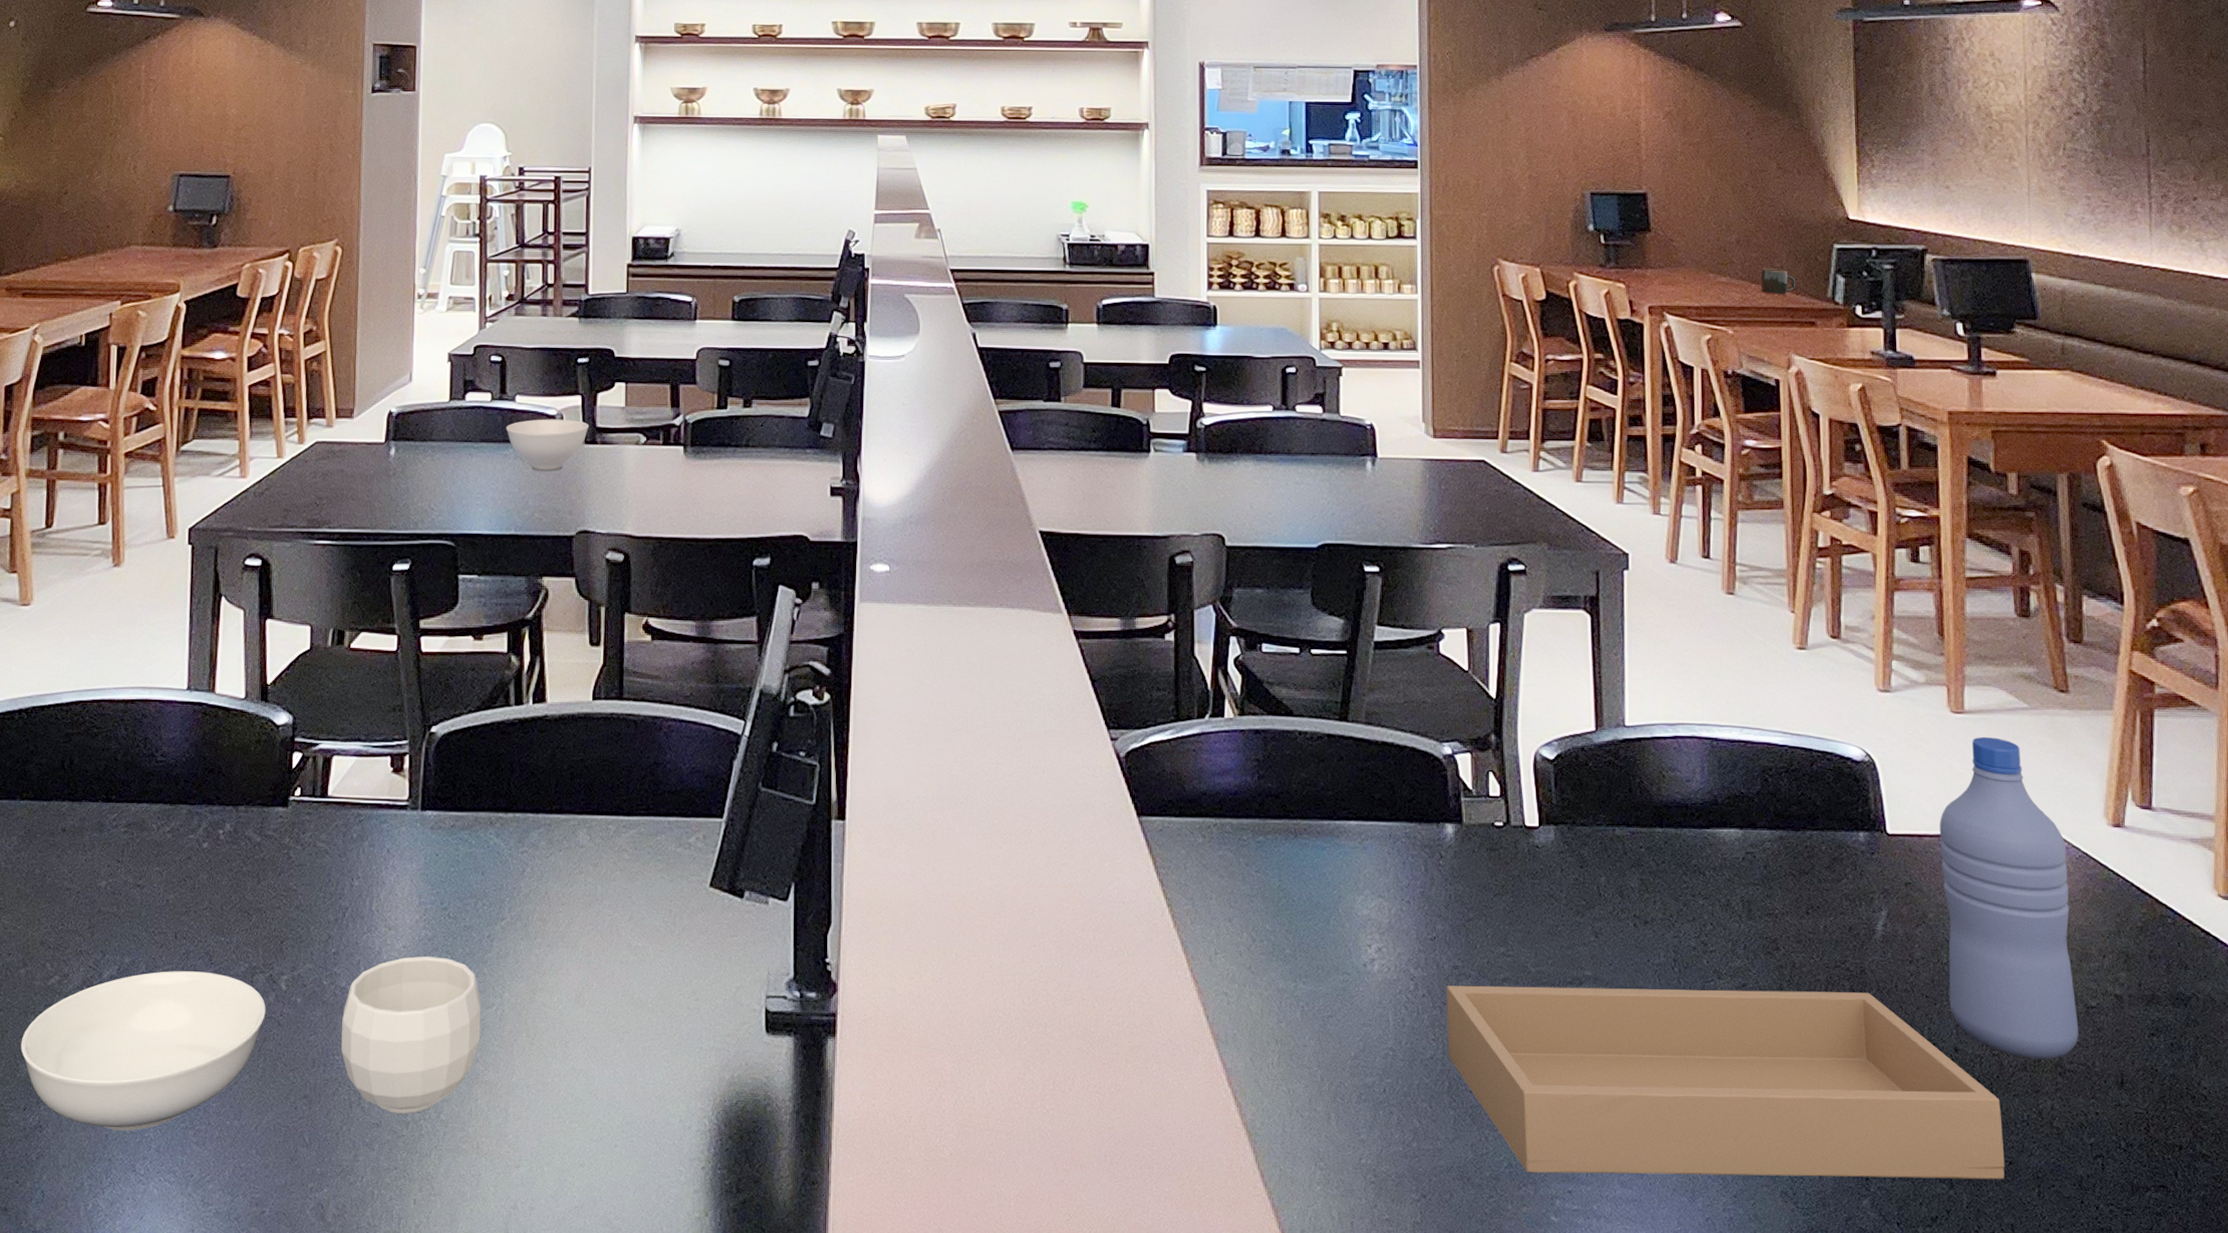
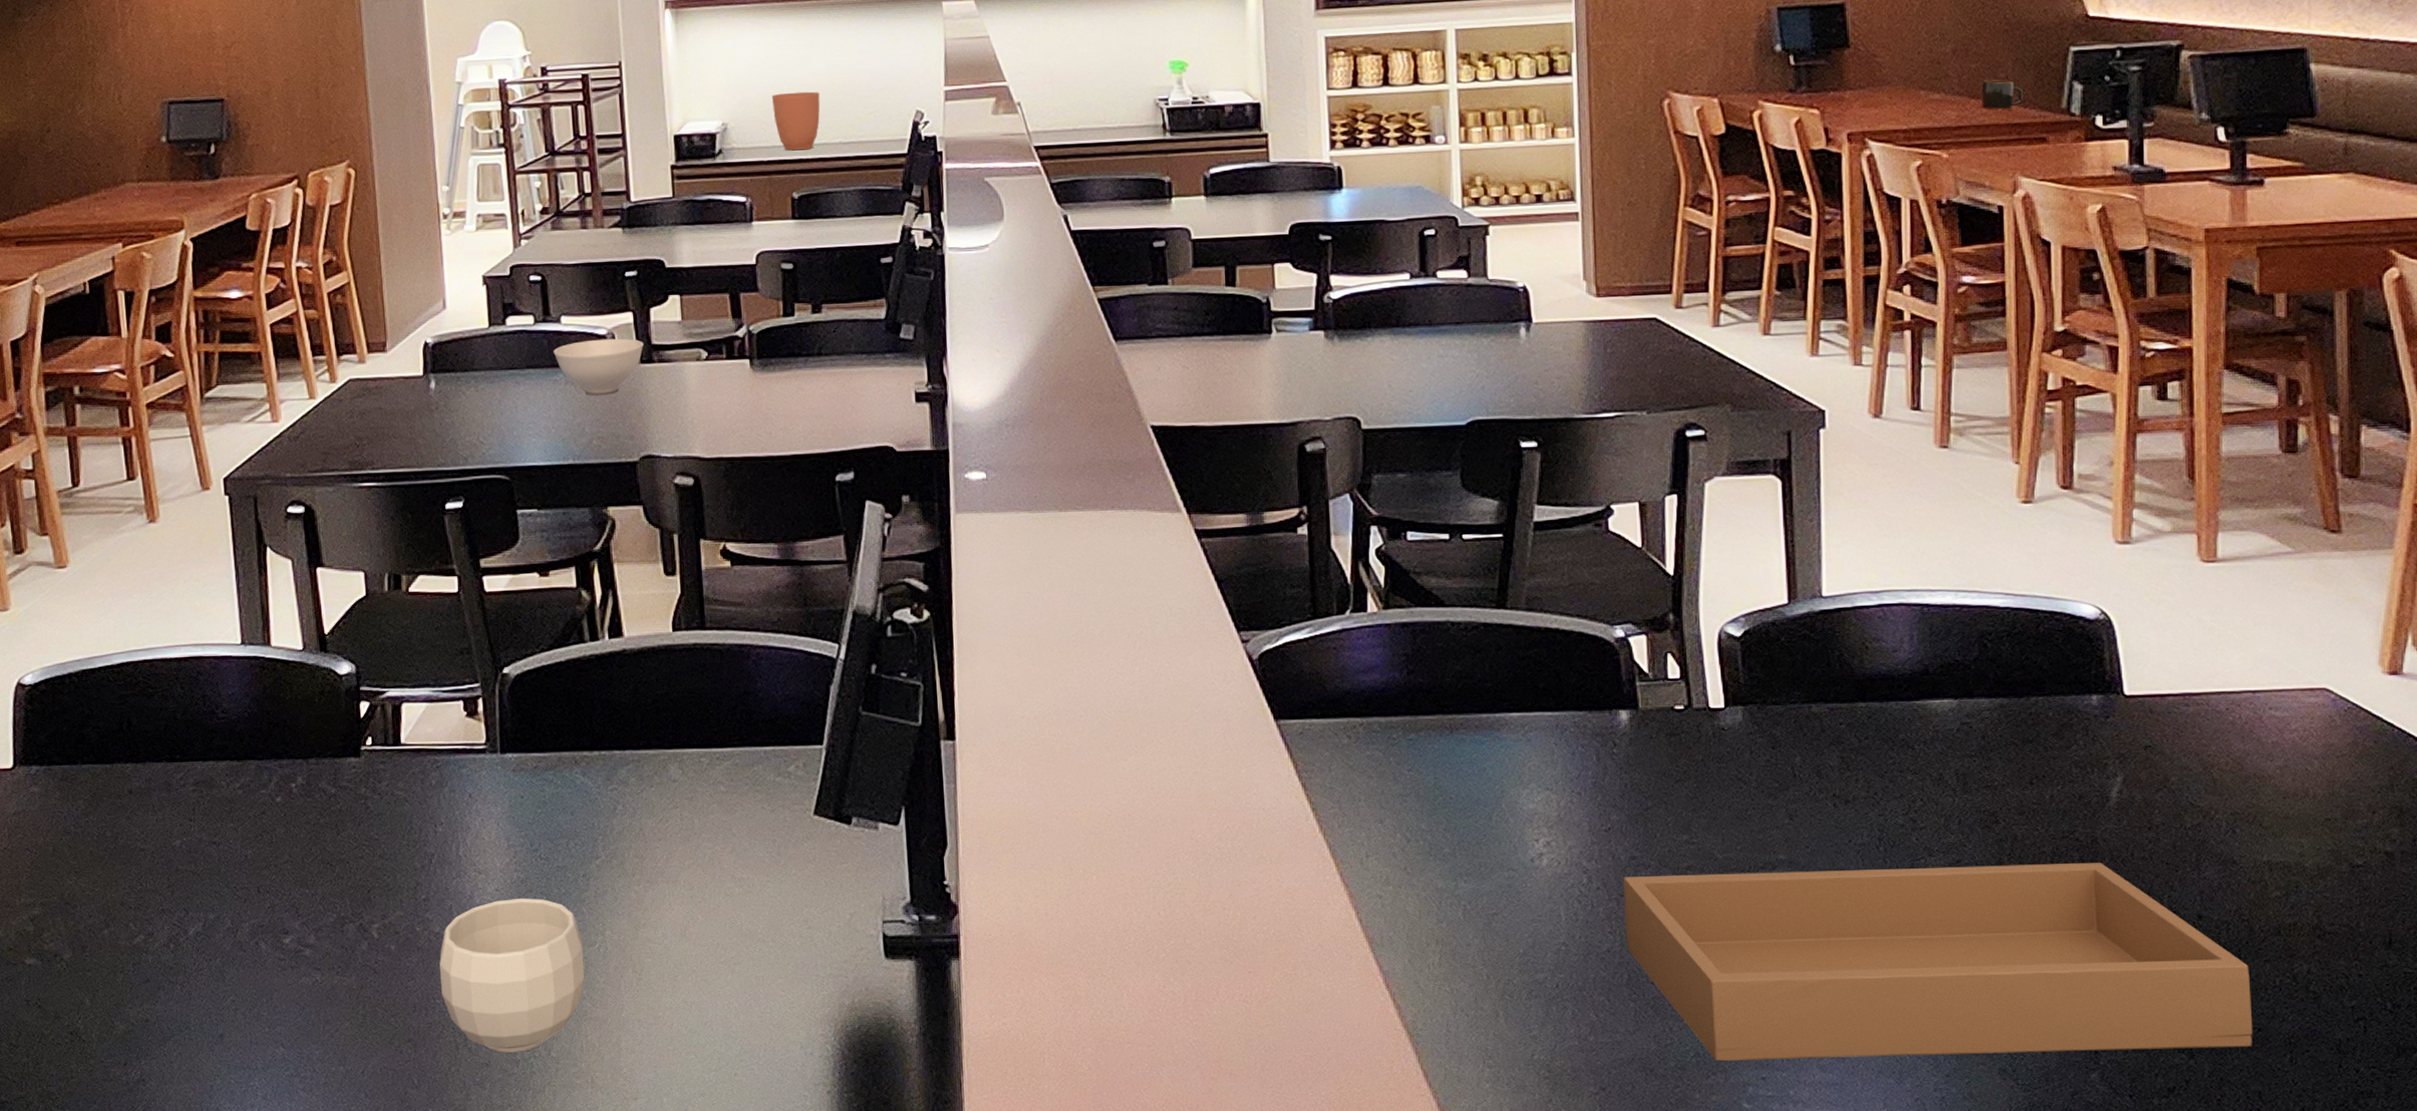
bowl: present [21,971,266,1131] -> none [113,924,360,1081]
ceramic pot: none [722,206,765,258] -> present [772,91,820,150]
water bottle: present [1939,736,2078,1060] -> none [2185,585,2341,923]

